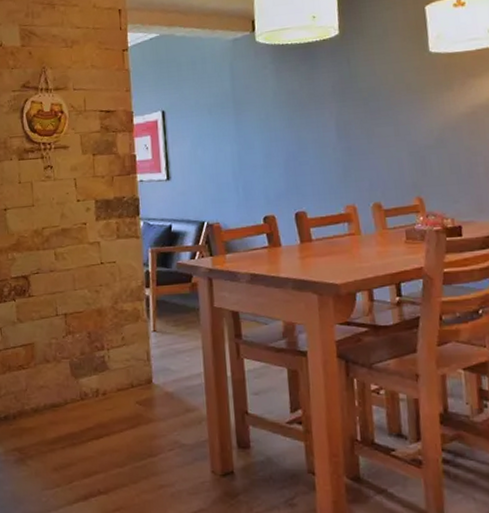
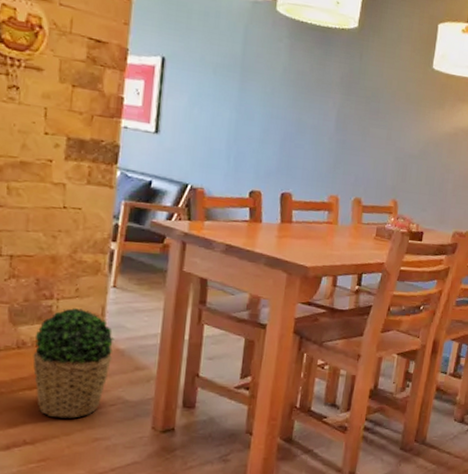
potted plant: none [94,356,163,466] -> present [33,308,115,419]

